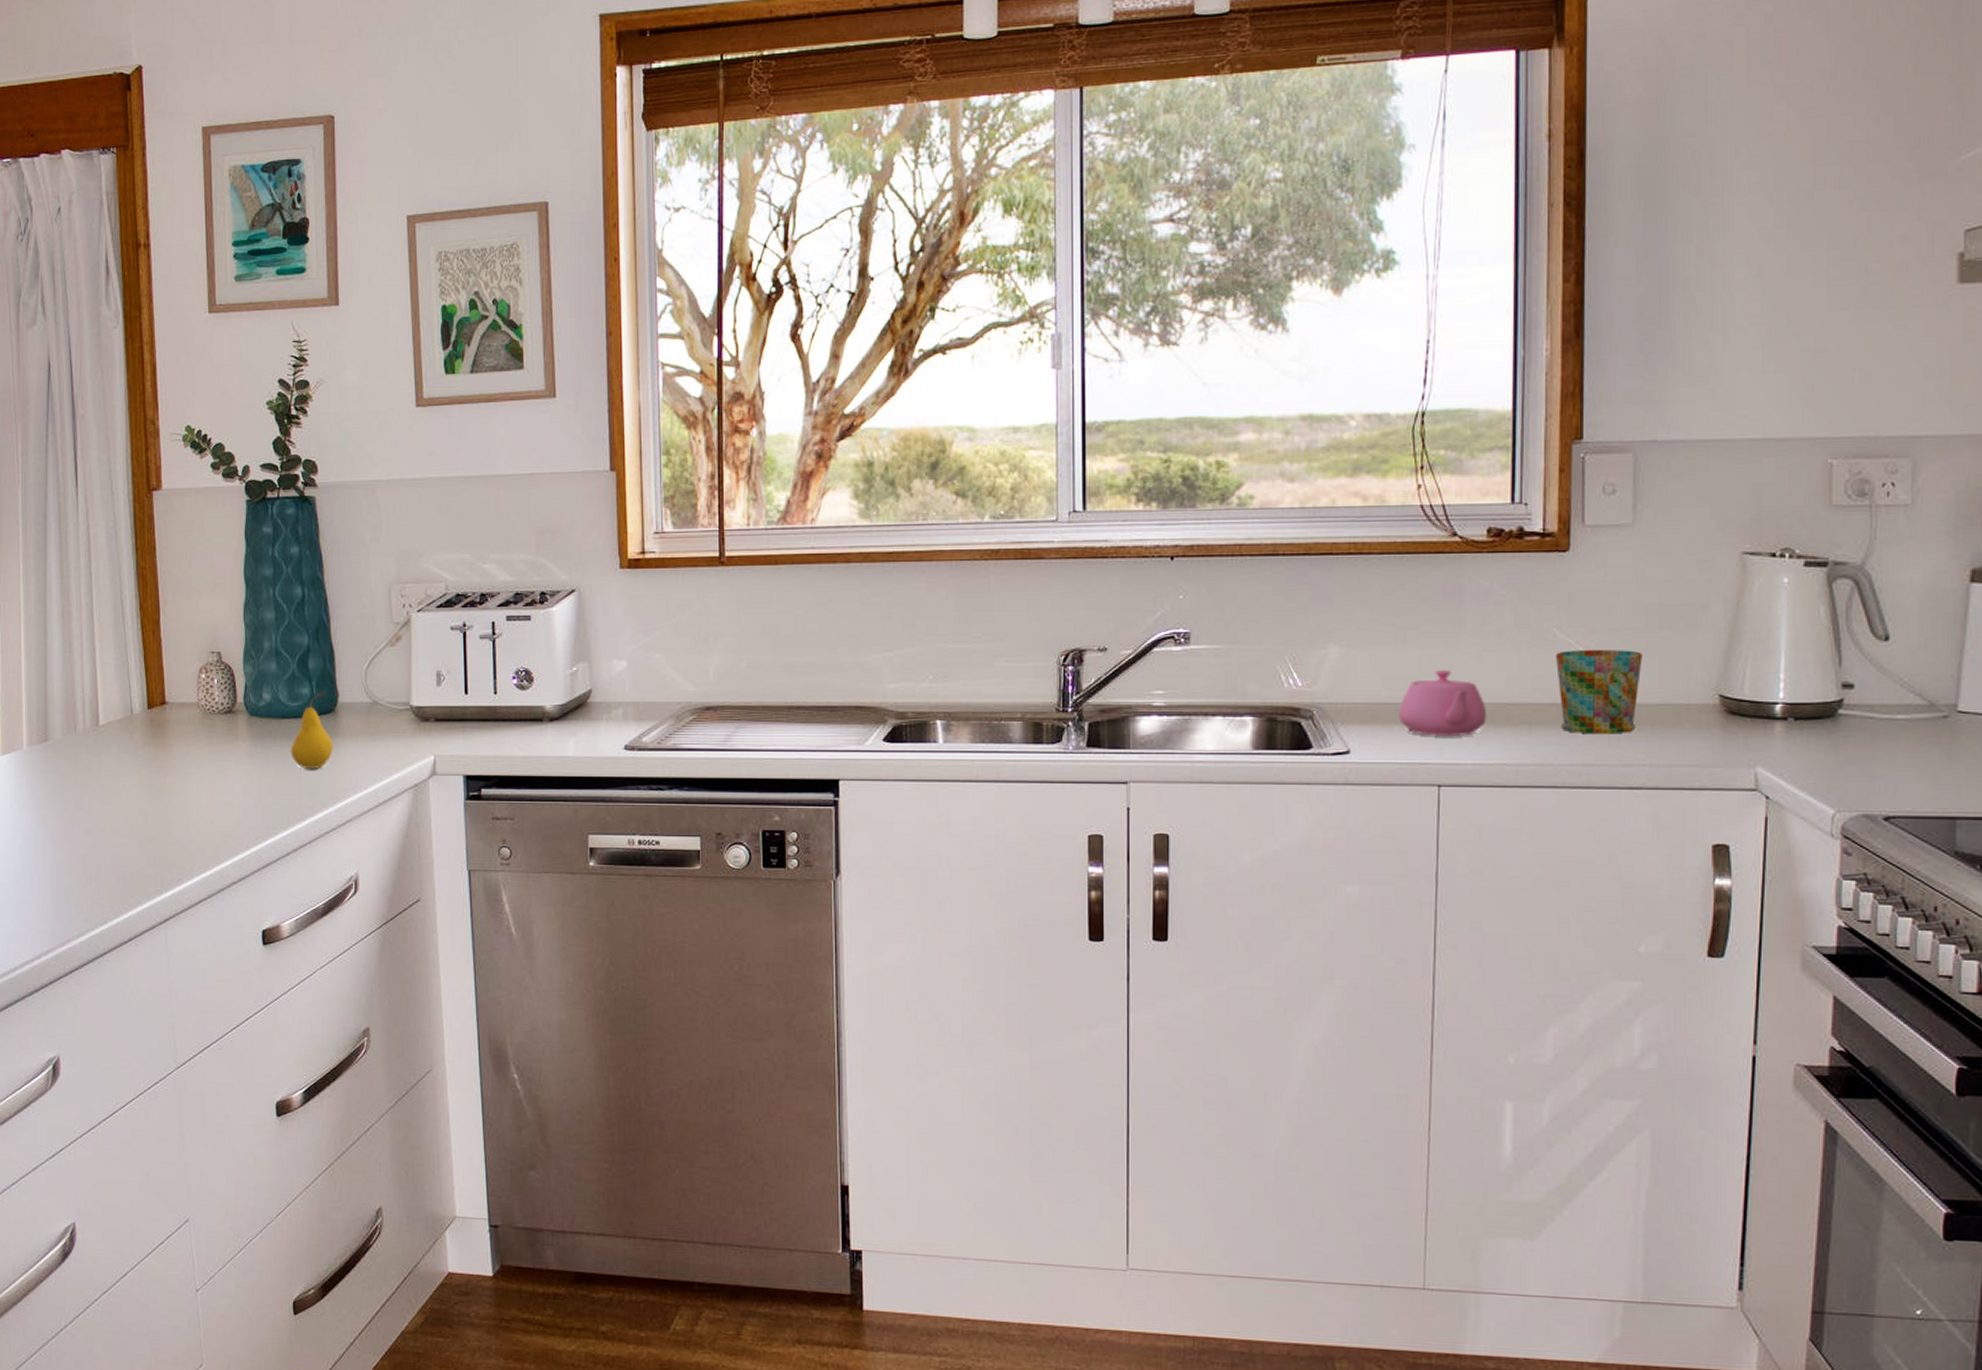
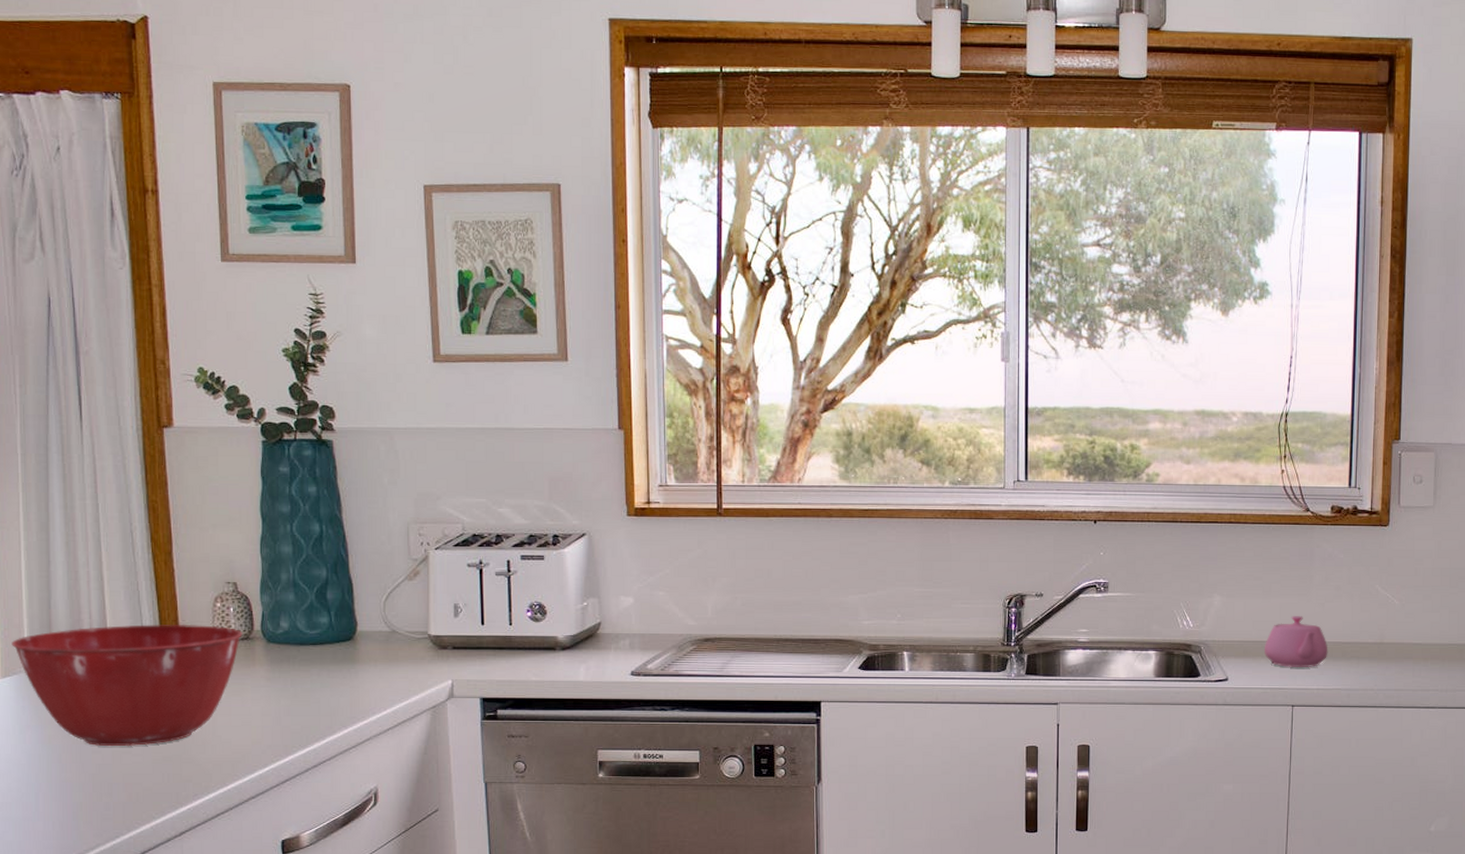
mixing bowl: none [11,697,226,826] -> present [11,624,243,746]
fruit: present [290,692,333,769] -> none [309,621,352,692]
mug: present [1556,649,1643,735] -> none [1378,601,1438,667]

